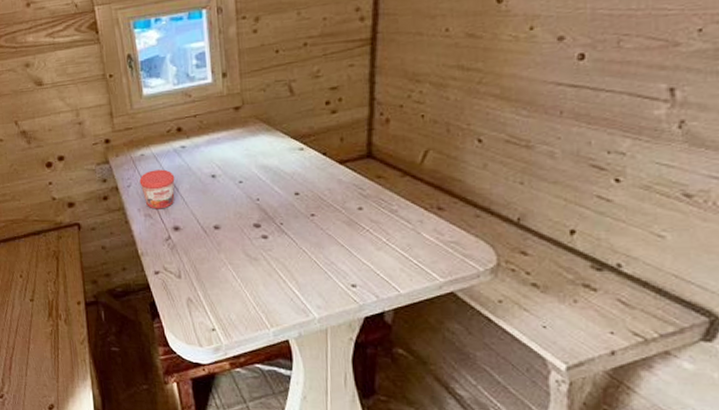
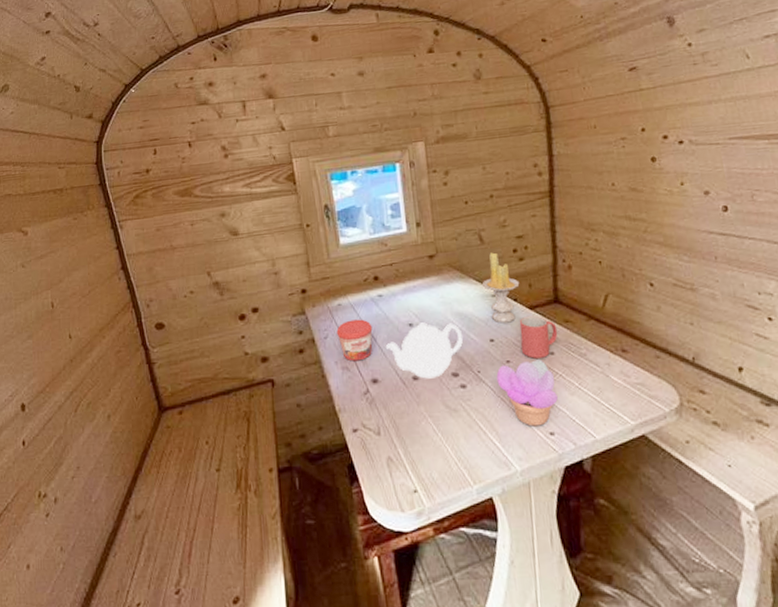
teapot: none [187,174,267,229] -> present [385,322,464,379]
candle: none [289,104,331,177] -> present [481,252,520,323]
succulent plant: none [299,214,363,278] -> present [496,359,558,427]
mug: none [327,170,369,213] -> present [519,315,558,359]

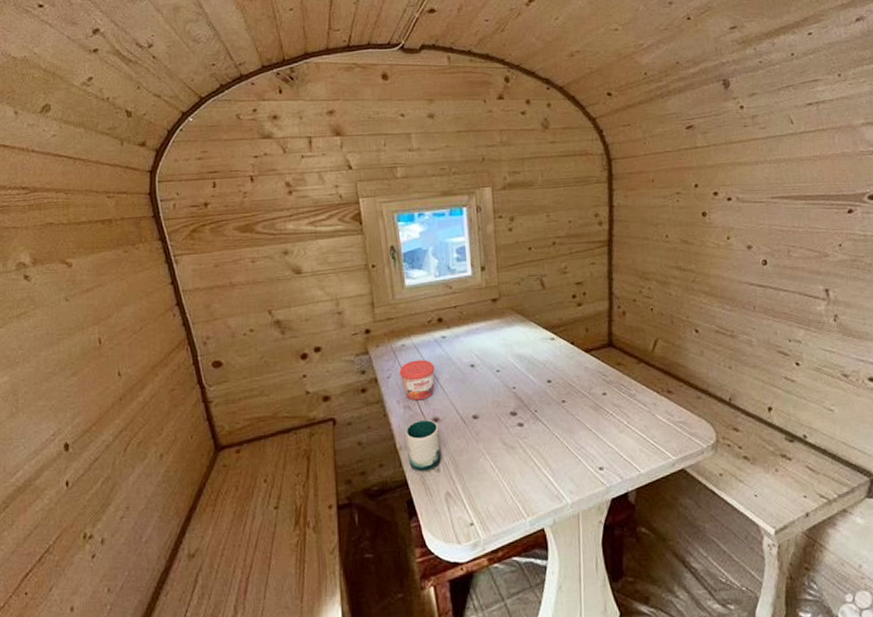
mug: none [344,380,382,435] -> present [405,419,442,472]
teapot: present [385,322,464,379] -> none [447,363,523,418]
candle: present [481,252,520,323] -> none [541,297,577,365]
succulent plant: present [496,359,558,427] -> none [552,400,608,462]
mug: present [519,315,558,359] -> none [575,358,611,399]

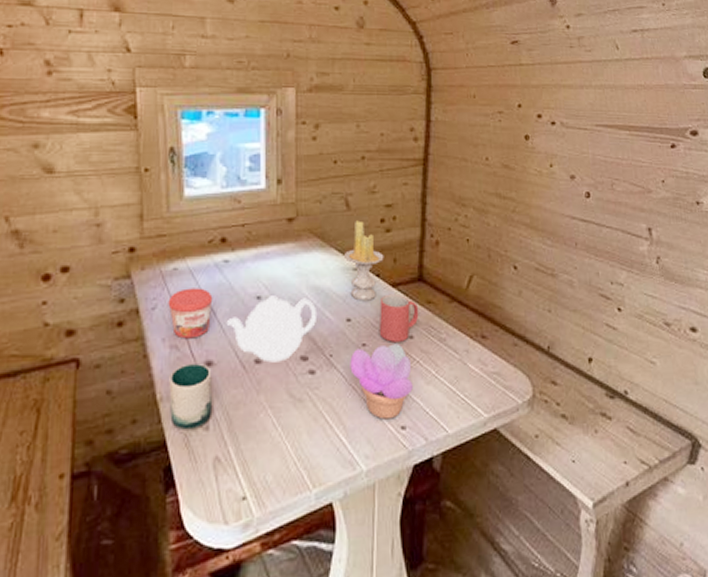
teapot: none [447,363,523,418] -> present [226,295,318,363]
candle: none [541,297,577,365] -> present [343,220,384,301]
succulent plant: none [552,400,608,462] -> present [350,344,413,420]
mug: none [575,358,611,399] -> present [379,294,419,342]

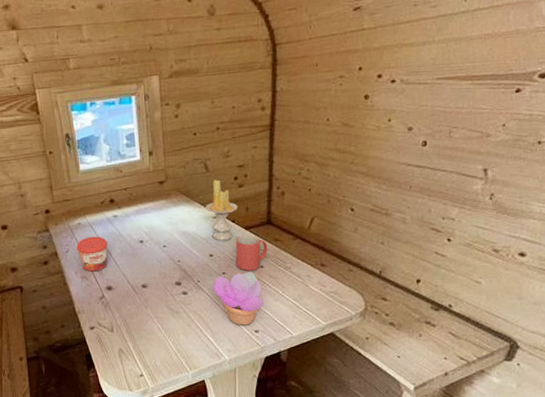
mug: present [169,362,213,430] -> none [83,287,115,332]
teapot: present [226,295,318,363] -> none [119,239,187,287]

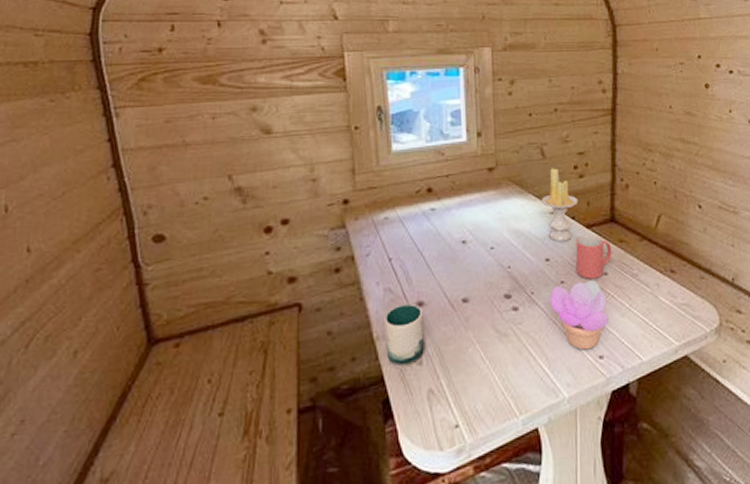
jam: present [76,236,108,272] -> none [381,235,422,282]
mug: none [83,287,115,332] -> present [384,303,426,366]

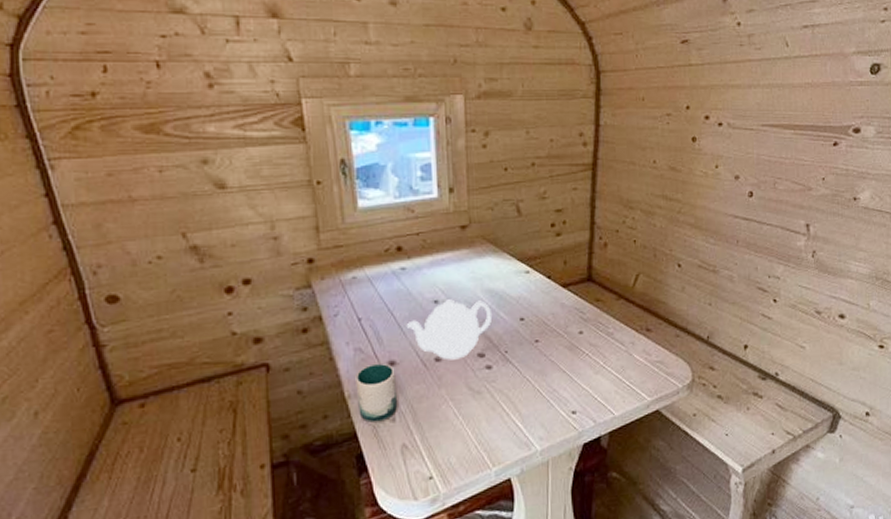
teapot: none [434,239,519,301] -> present [406,299,493,360]
candle: present [540,168,579,242] -> none [516,226,555,302]
succulent plant: present [550,280,609,350] -> none [524,339,582,406]
mug: present [575,234,613,279] -> none [550,293,588,338]

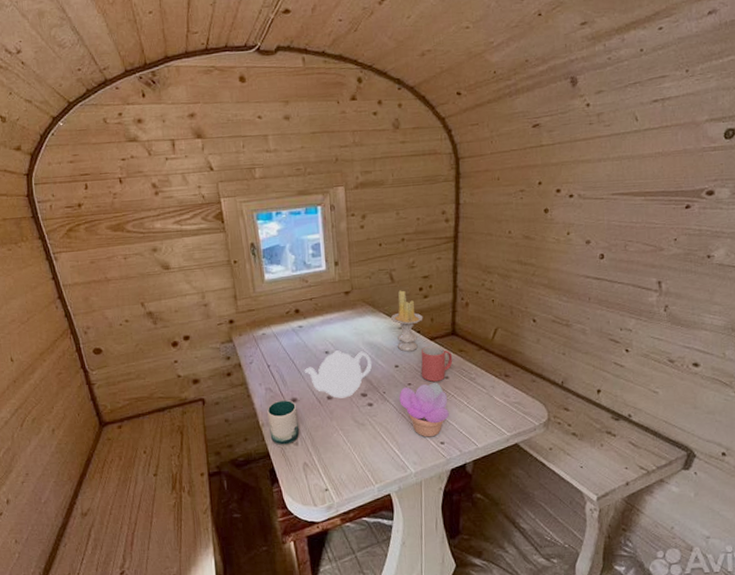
candle: none [516,226,555,302] -> present [390,290,423,352]
succulent plant: none [524,339,582,406] -> present [399,383,449,437]
mug: none [550,293,588,338] -> present [421,345,453,382]

